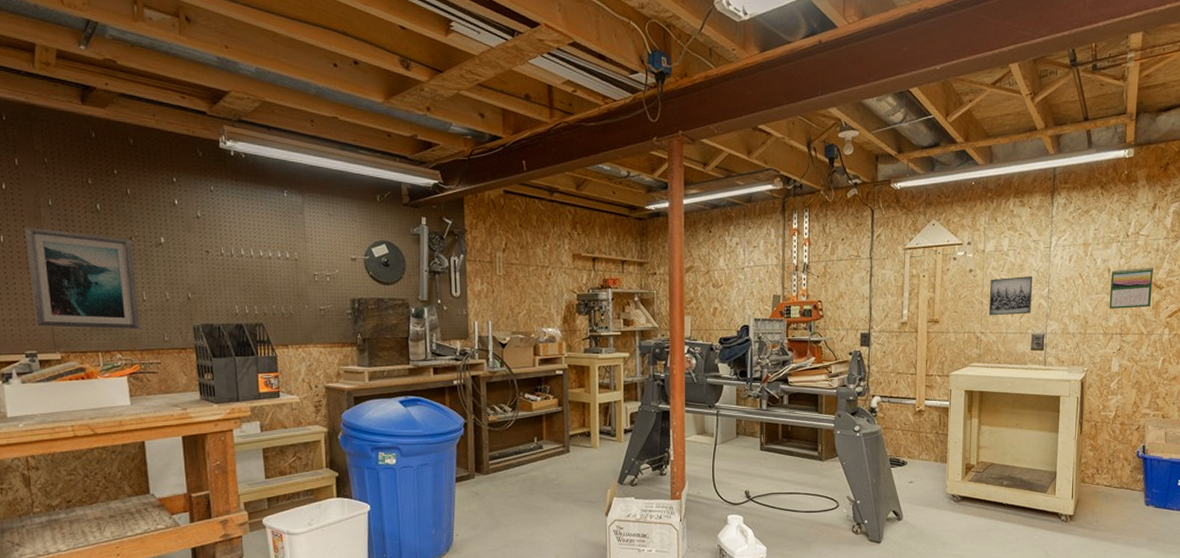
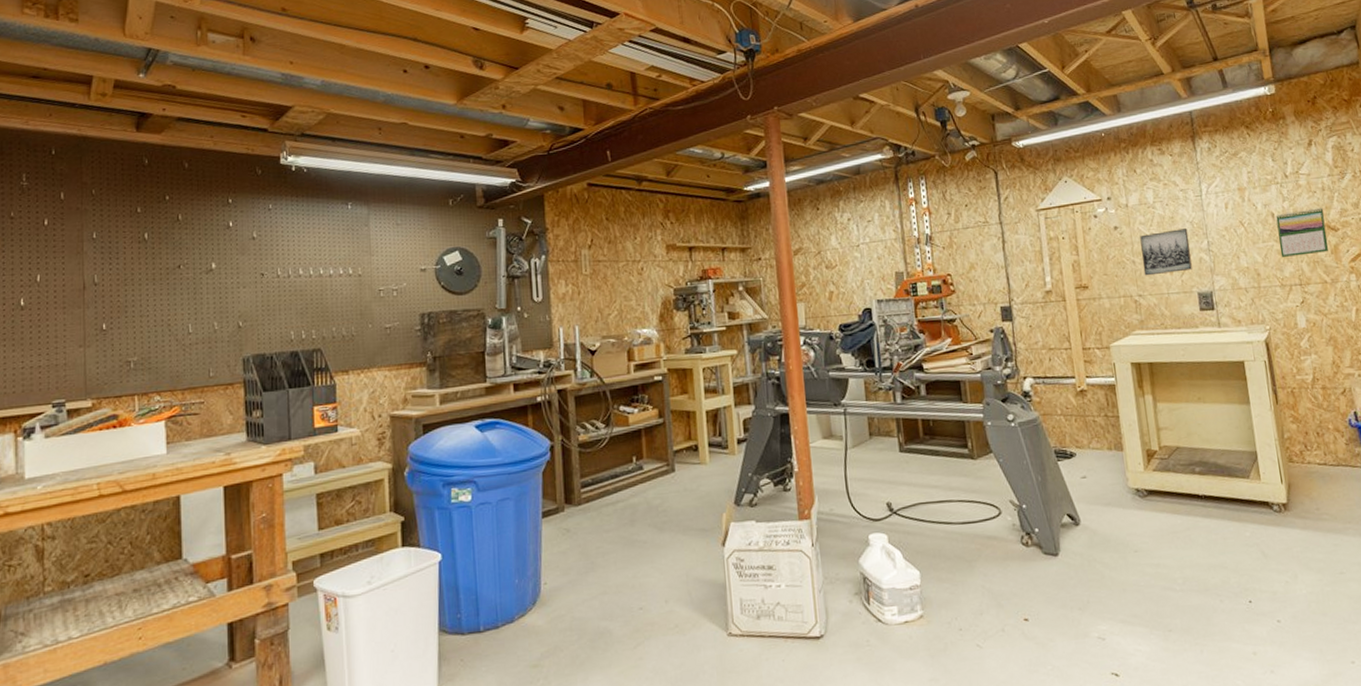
wall art: present [25,226,141,330] -> none [64,263,184,372]

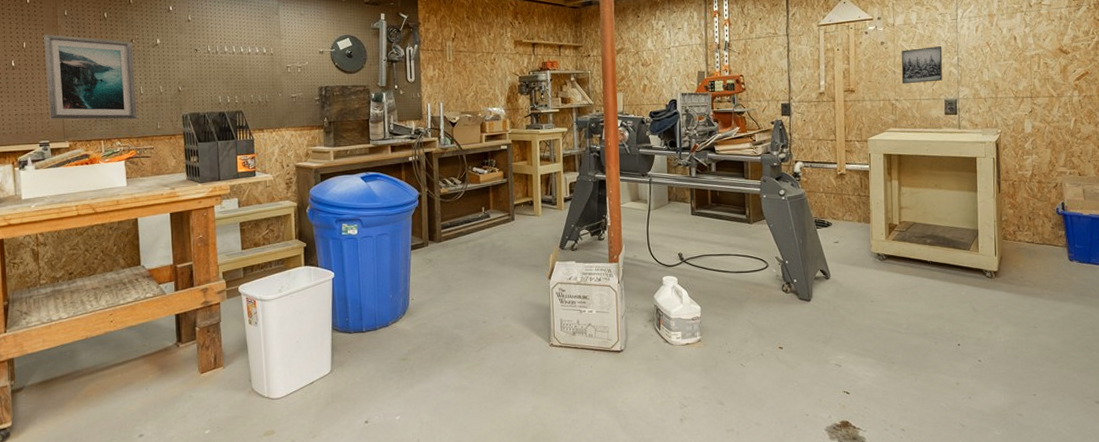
wall art: none [64,263,184,372] -> present [44,34,138,120]
calendar: present [1275,208,1329,258] -> none [1017,34,1059,75]

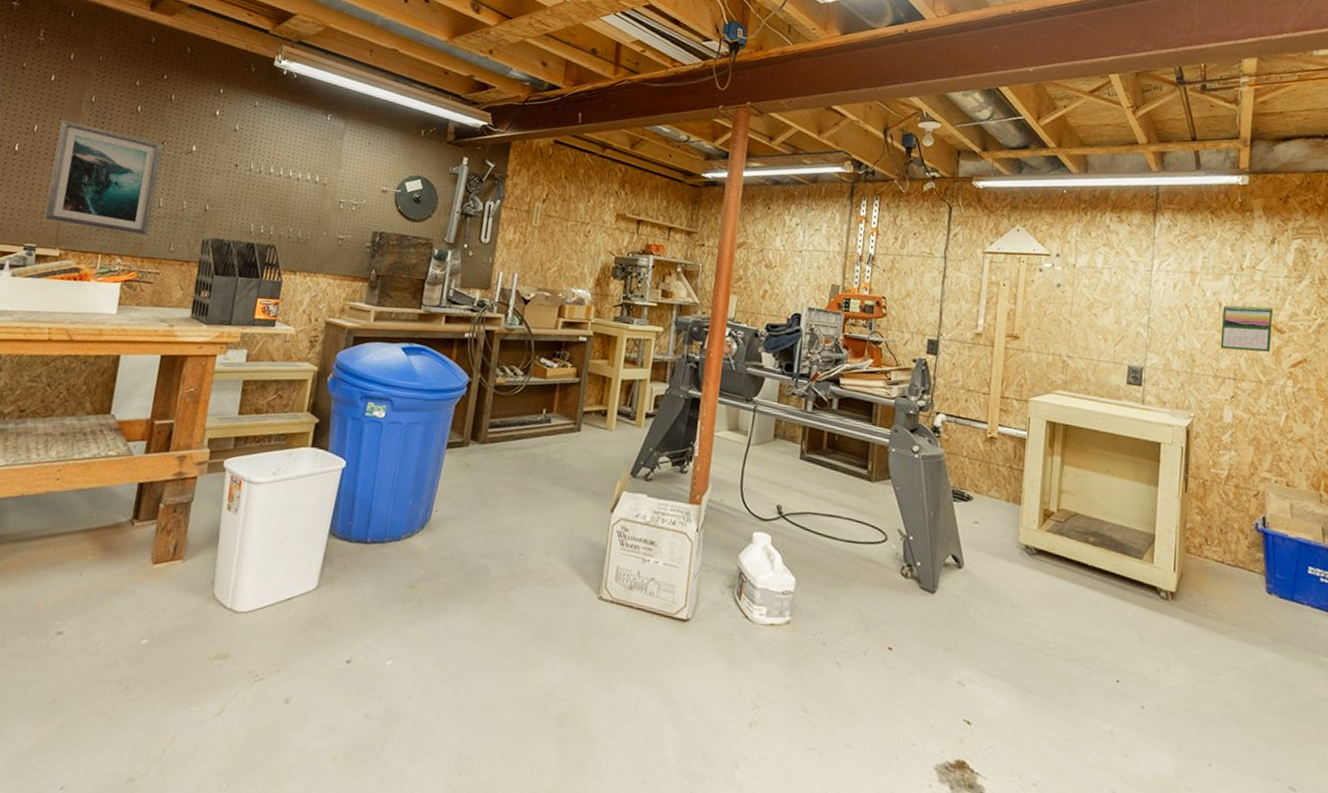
wall art: present [901,46,943,84] -> none [1078,297,1131,342]
calendar: none [1017,34,1059,75] -> present [1220,304,1274,353]

